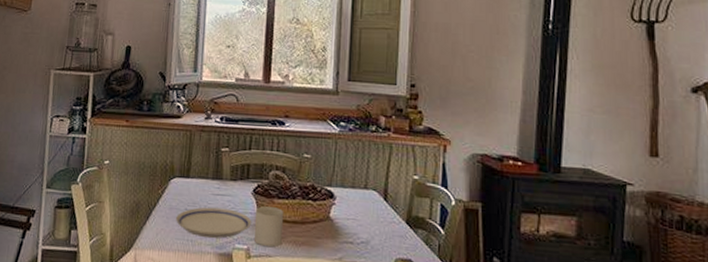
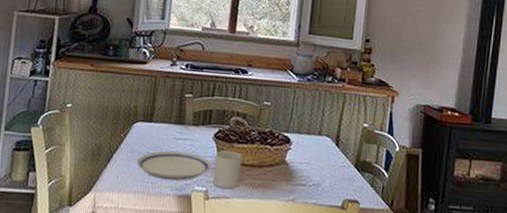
kettle: none [326,88,357,127] -> present [288,40,316,77]

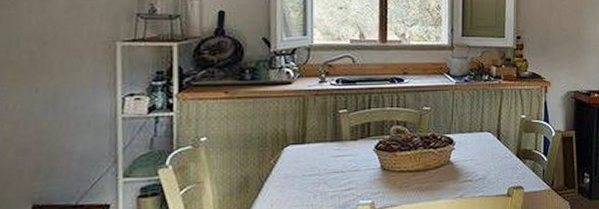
plate: present [137,150,211,181] -> none [293,168,375,200]
cup: present [213,150,243,189] -> none [379,160,407,198]

